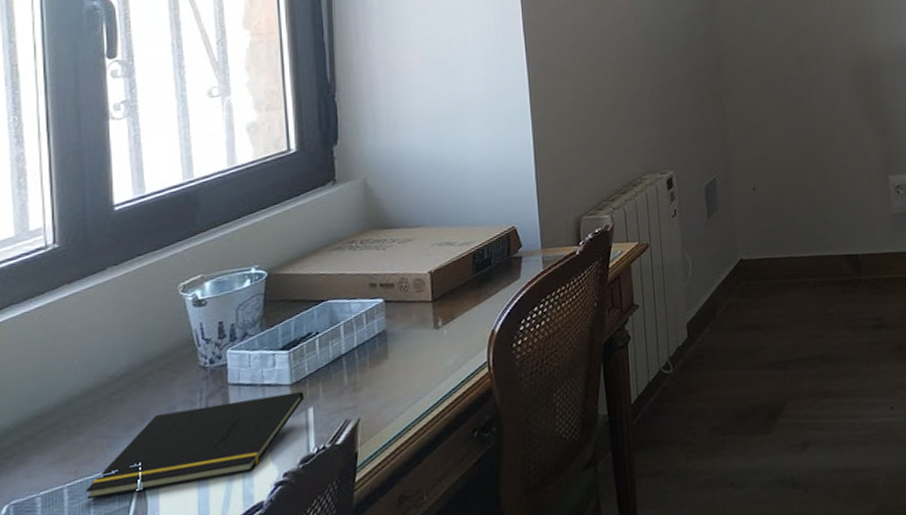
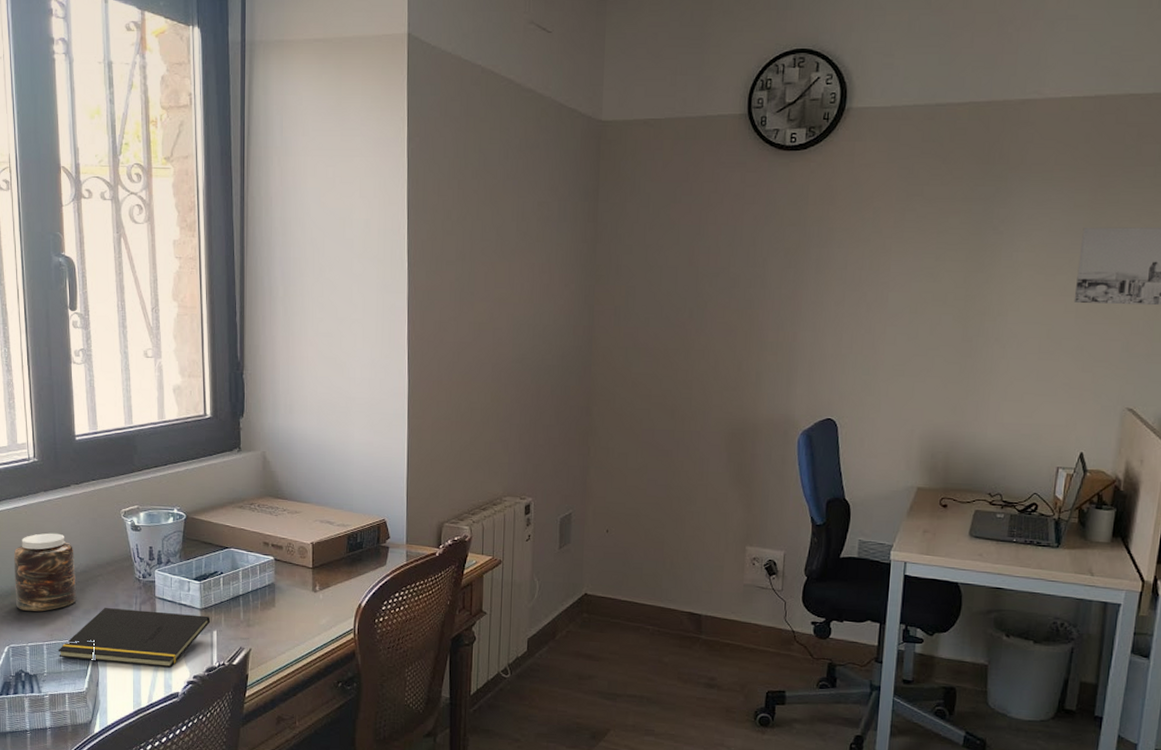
jar: none [19,333,115,449] -> present [13,533,77,612]

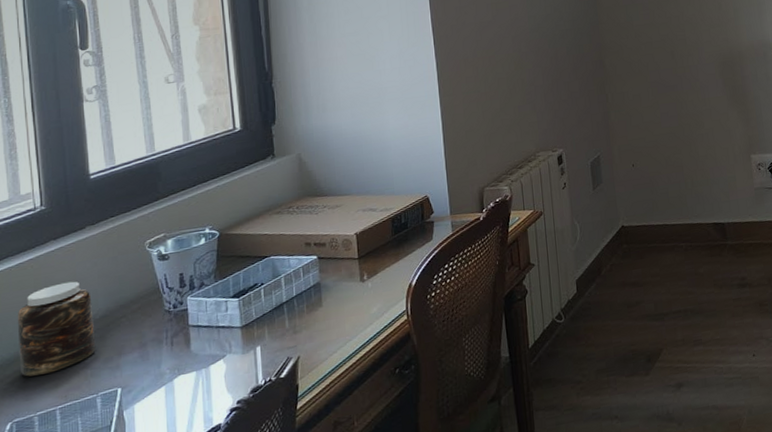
notepad: present [58,608,210,668] -> none [74,332,252,420]

